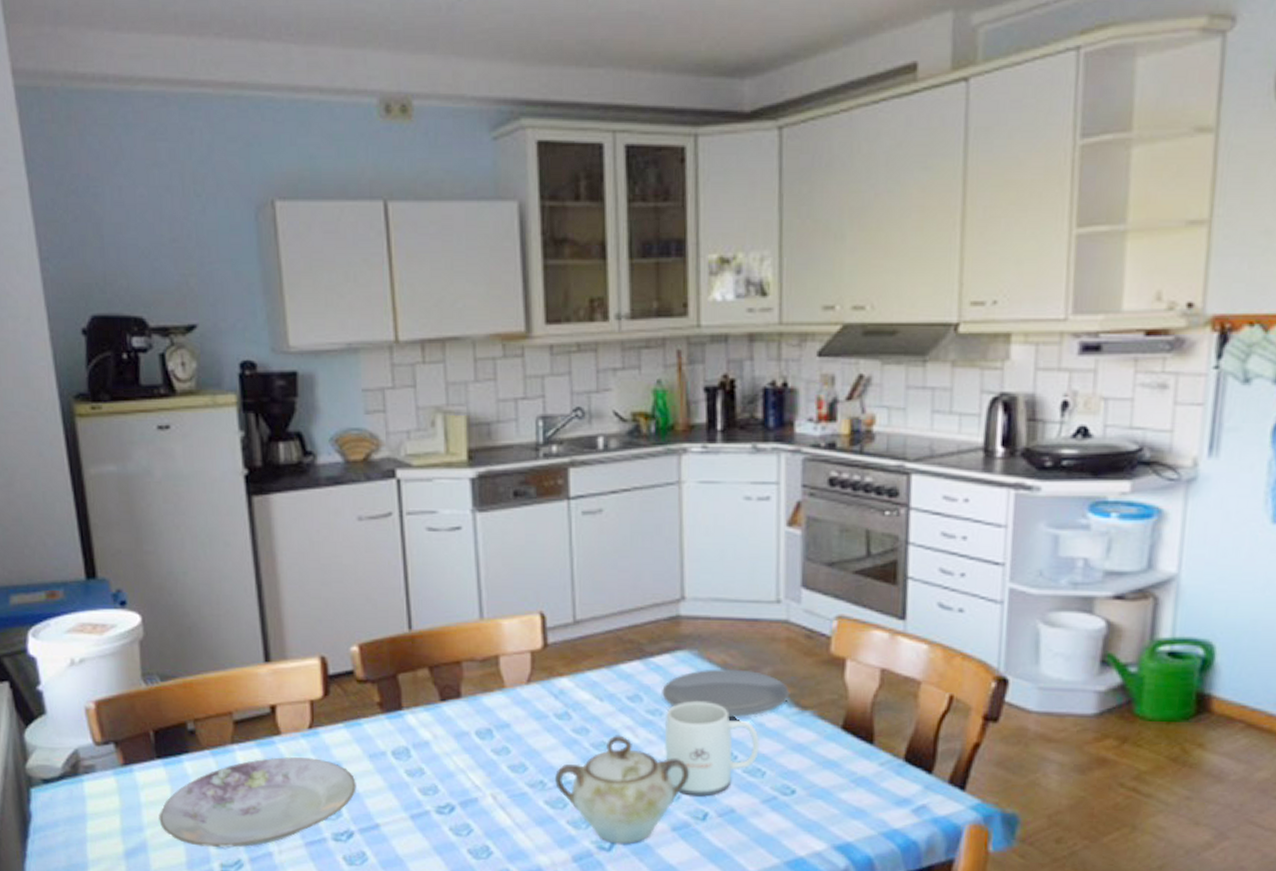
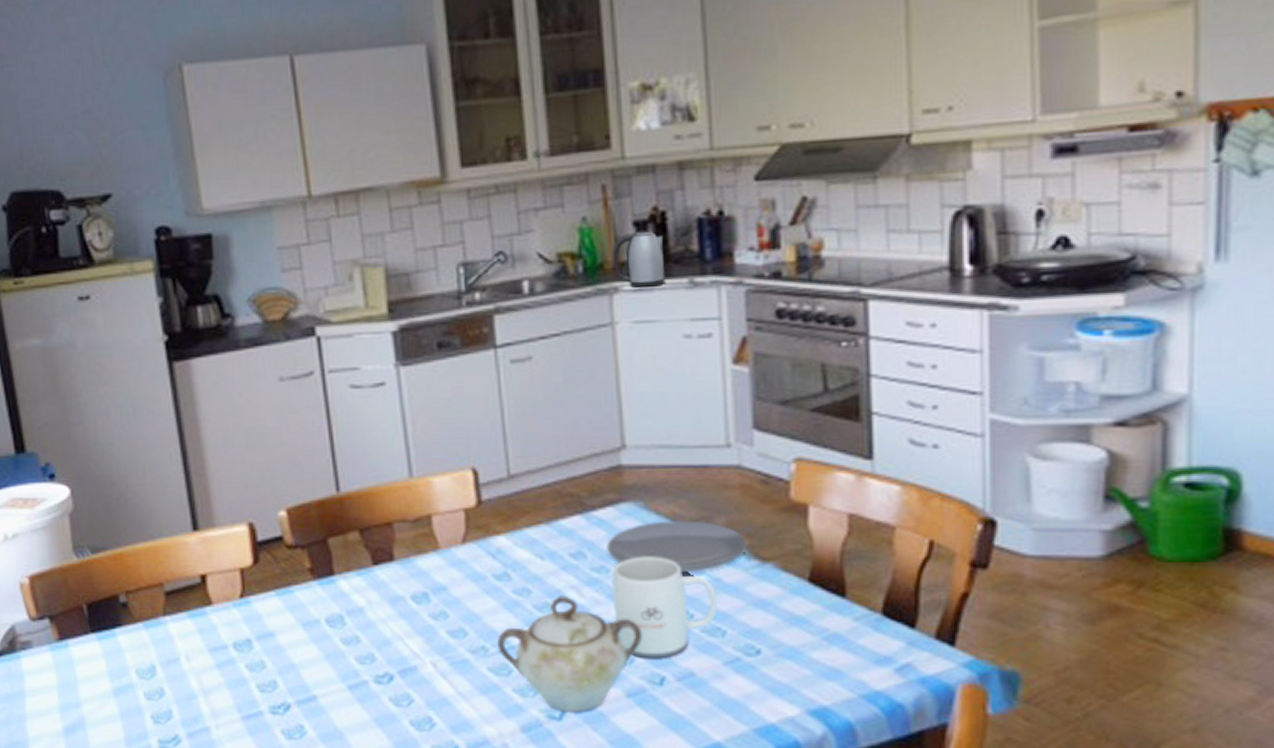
plate: present [158,757,356,848] -> none [95,628,291,723]
kettle: none [683,395,731,450] -> present [612,229,665,288]

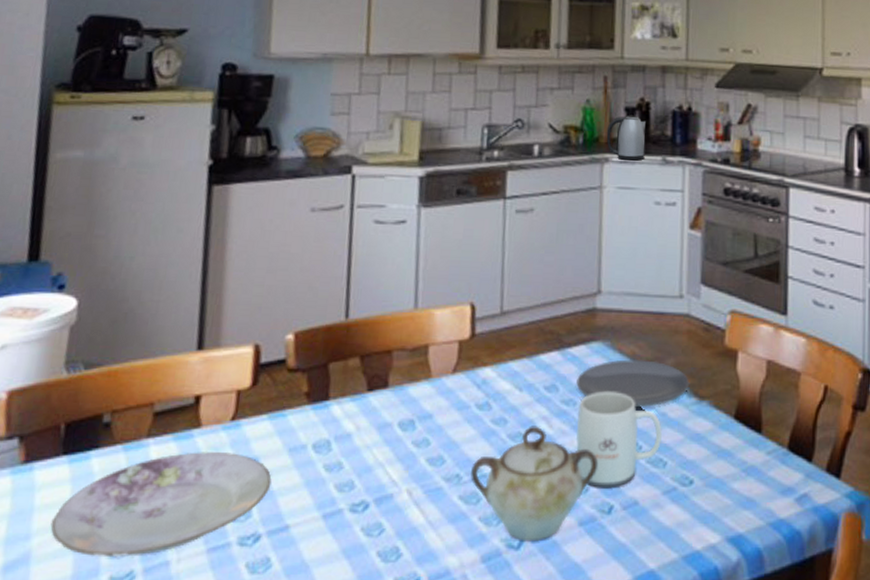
plate: none [95,628,291,723] -> present [50,452,272,557]

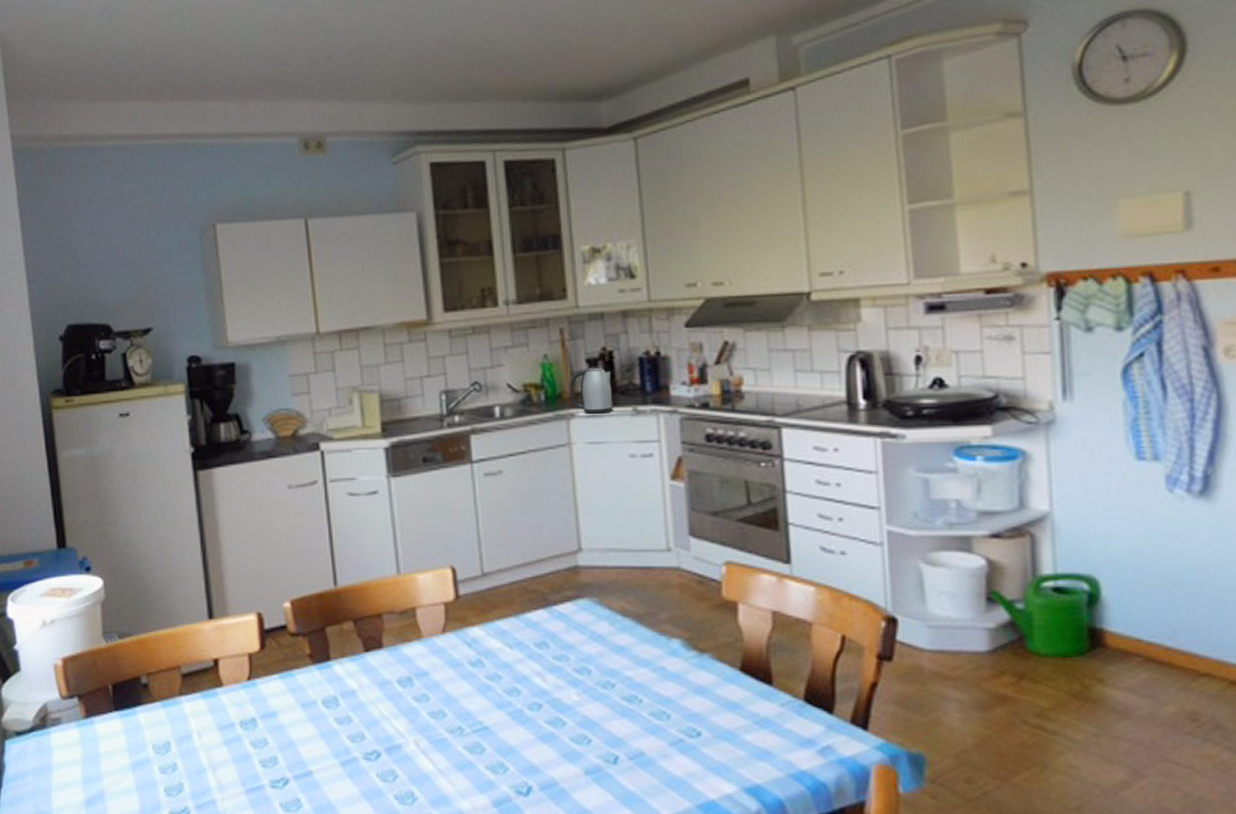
plate: present [50,452,272,557] -> none [115,707,291,795]
sugar bowl: present [471,425,599,542] -> none [472,681,599,789]
mug: present [575,391,662,487] -> none [572,647,663,739]
plate: present [576,358,689,408] -> none [567,614,687,662]

